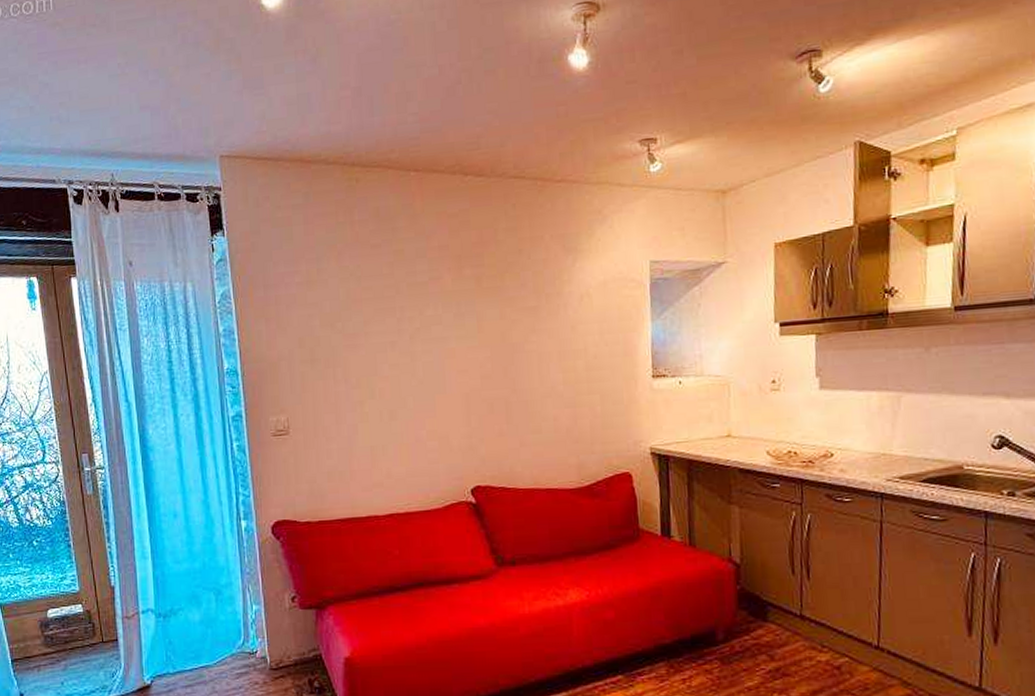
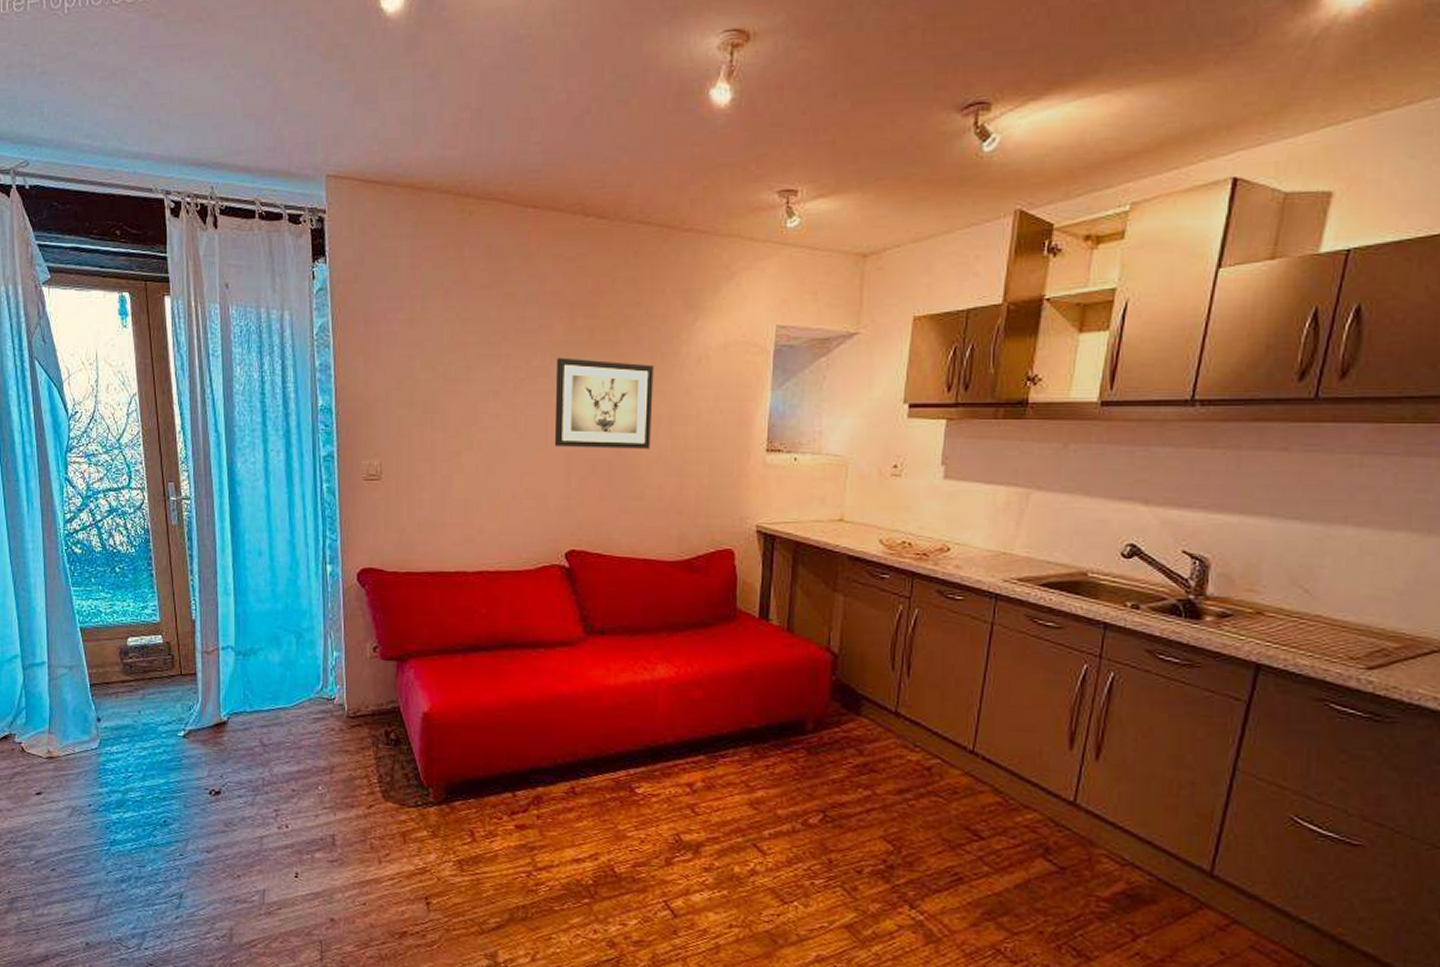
wall art: none [448,305,543,389] -> present [554,357,654,449]

